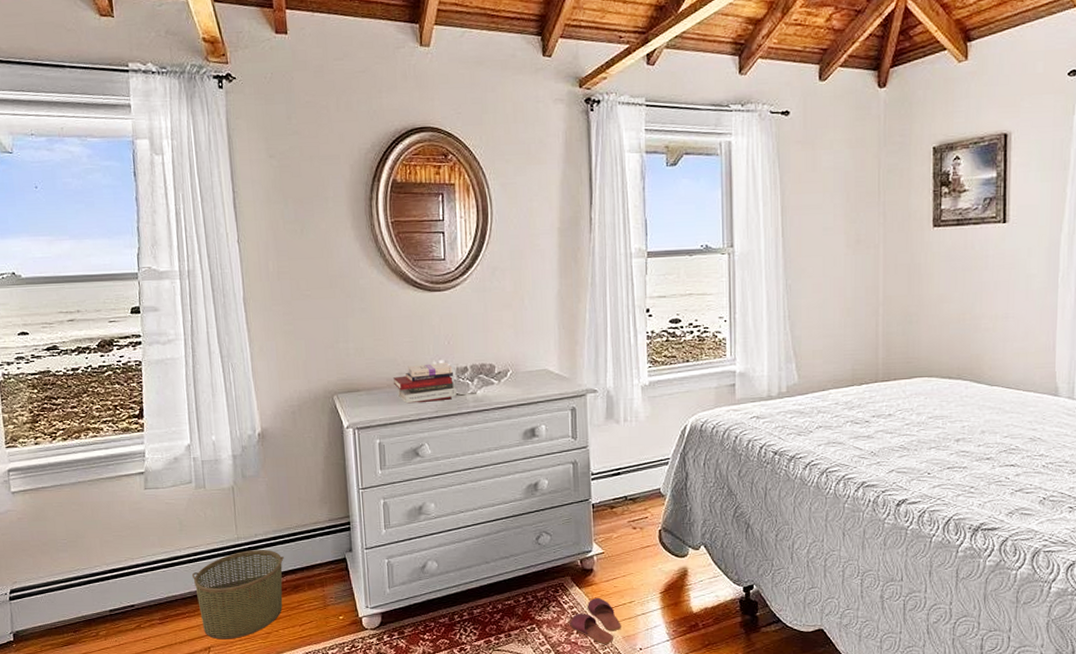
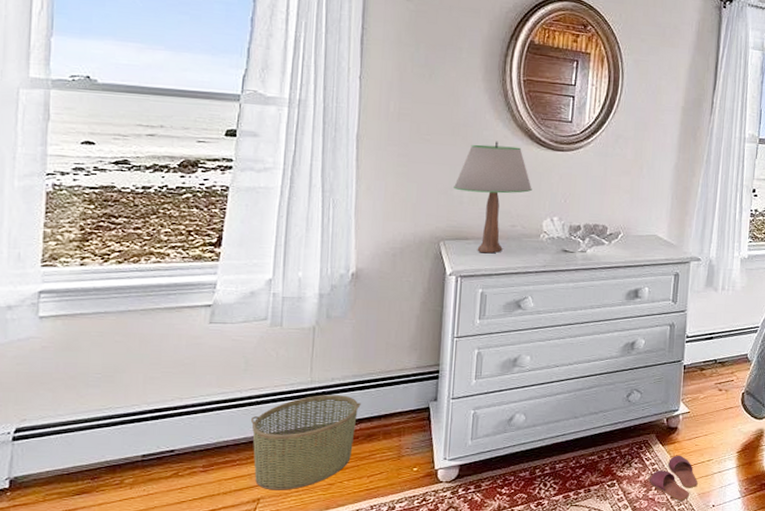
table lamp: none [339,288,414,404] -> present [454,141,532,254]
books: present [392,362,457,404] -> none [504,219,567,256]

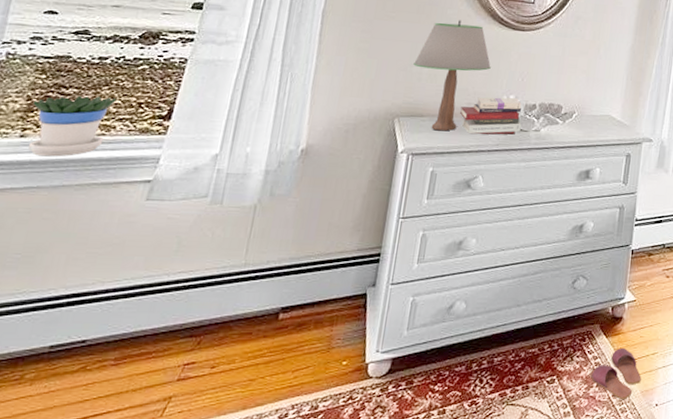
flowerpot: none [86,224,166,284] -> present [27,95,117,157]
basket: present [250,395,361,490] -> none [169,279,295,387]
books: none [504,219,567,256] -> present [460,97,522,135]

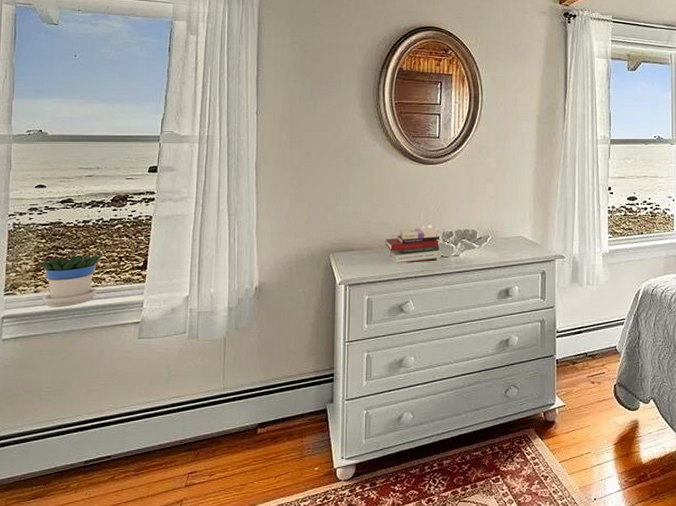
table lamp: present [413,19,491,131] -> none [339,159,408,263]
slippers: present [590,347,641,400] -> none [531,448,578,496]

